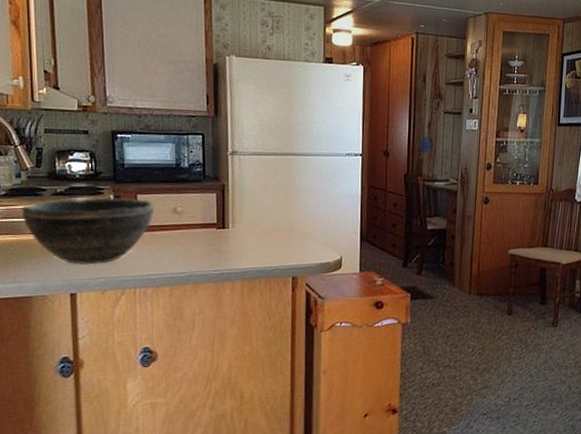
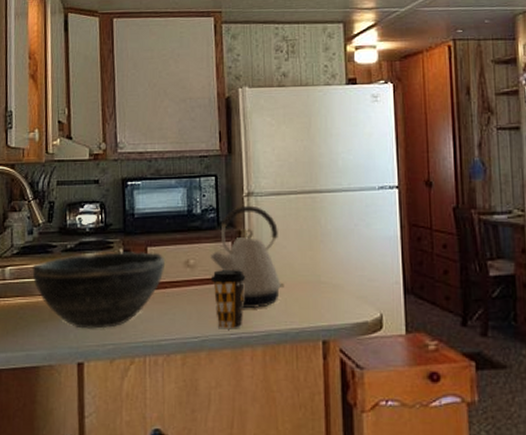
kettle: none [195,162,262,250] -> present [209,205,284,308]
coffee cup: none [196,216,229,267] -> present [210,269,246,329]

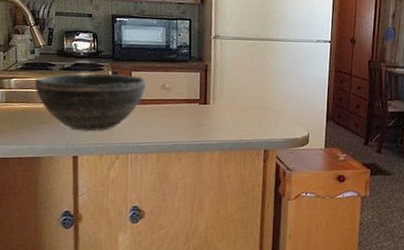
kettle: present [209,205,284,308] -> none [181,45,239,124]
coffee cup: present [210,269,246,329] -> none [182,93,210,138]

